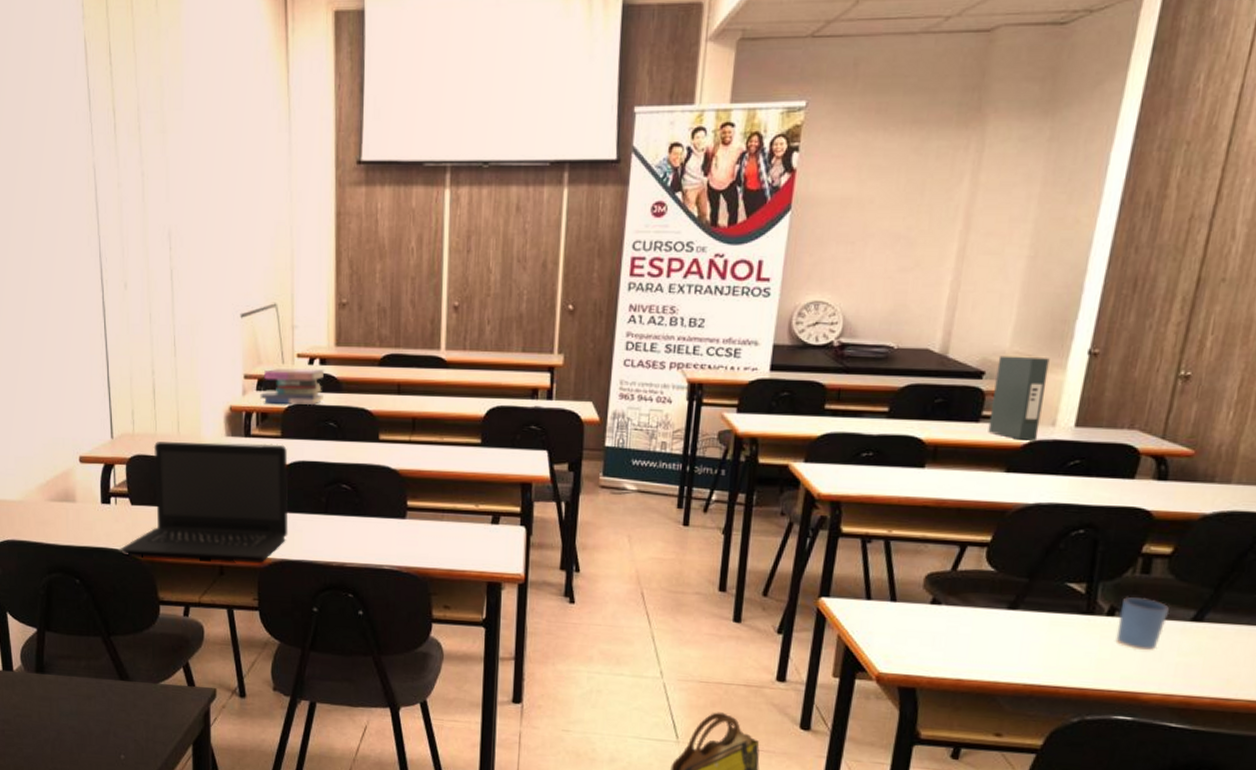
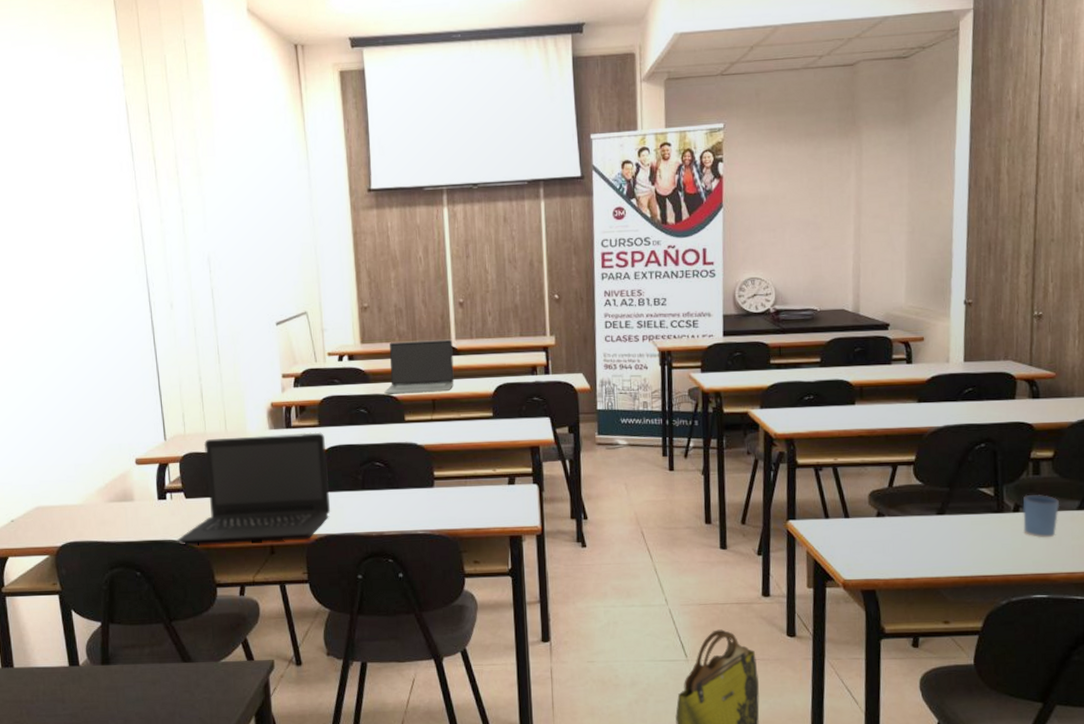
books: present [260,367,324,406] -> none [297,363,354,397]
laptop: none [358,347,442,410] -> present [384,339,454,395]
binder: present [988,355,1050,441] -> none [898,309,938,376]

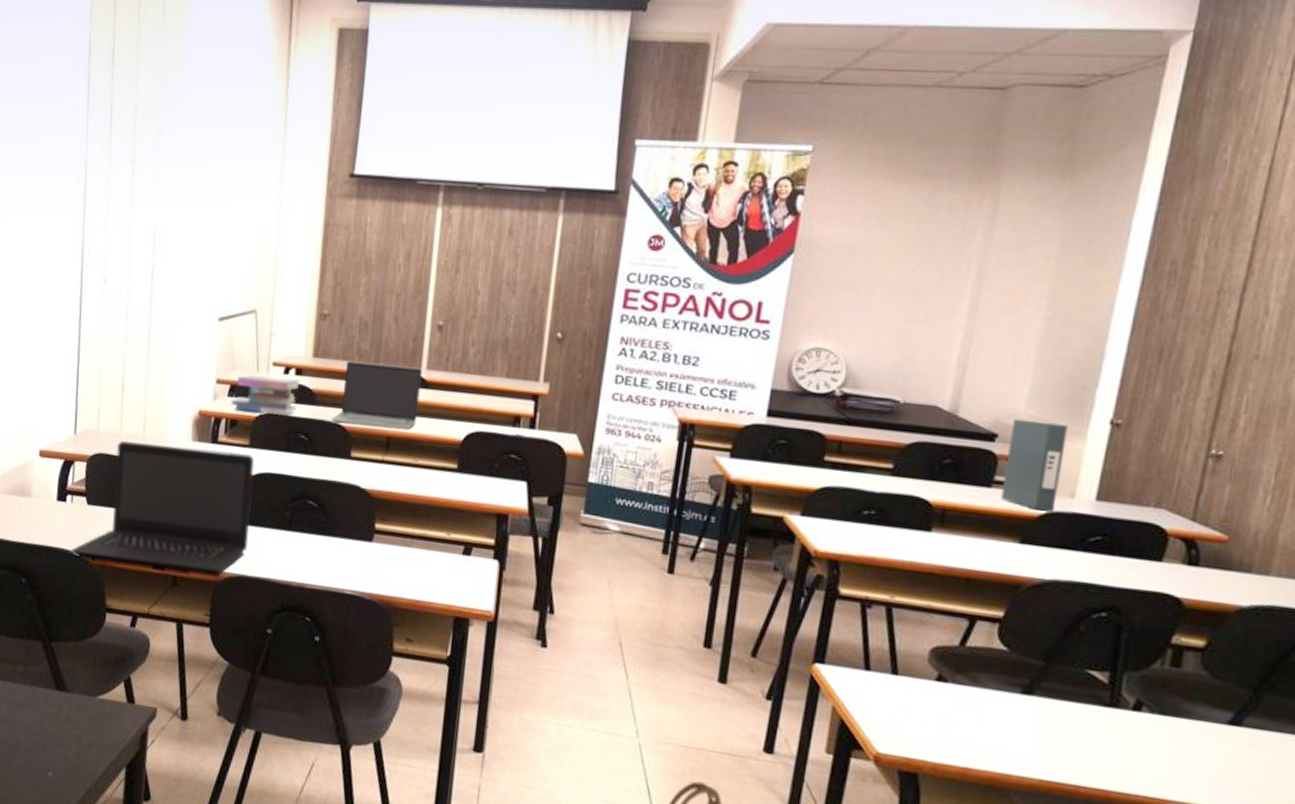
books: none [297,363,354,397] -> present [231,374,299,416]
binder: none [898,309,938,376] -> present [1000,419,1068,512]
mug: present [1023,494,1060,539] -> none [1143,690,1204,754]

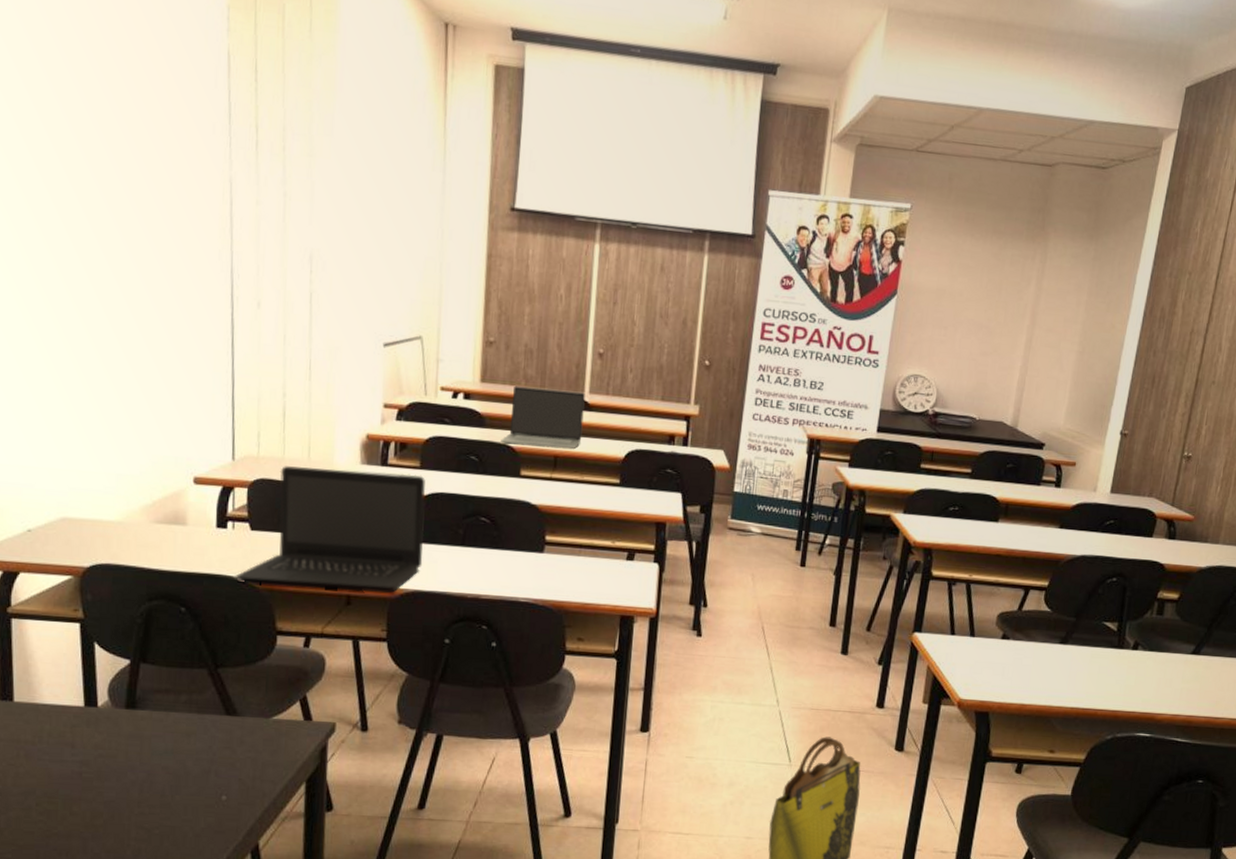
books: present [231,374,299,416] -> none [400,398,468,439]
binder: present [1000,419,1068,512] -> none [1046,431,1093,503]

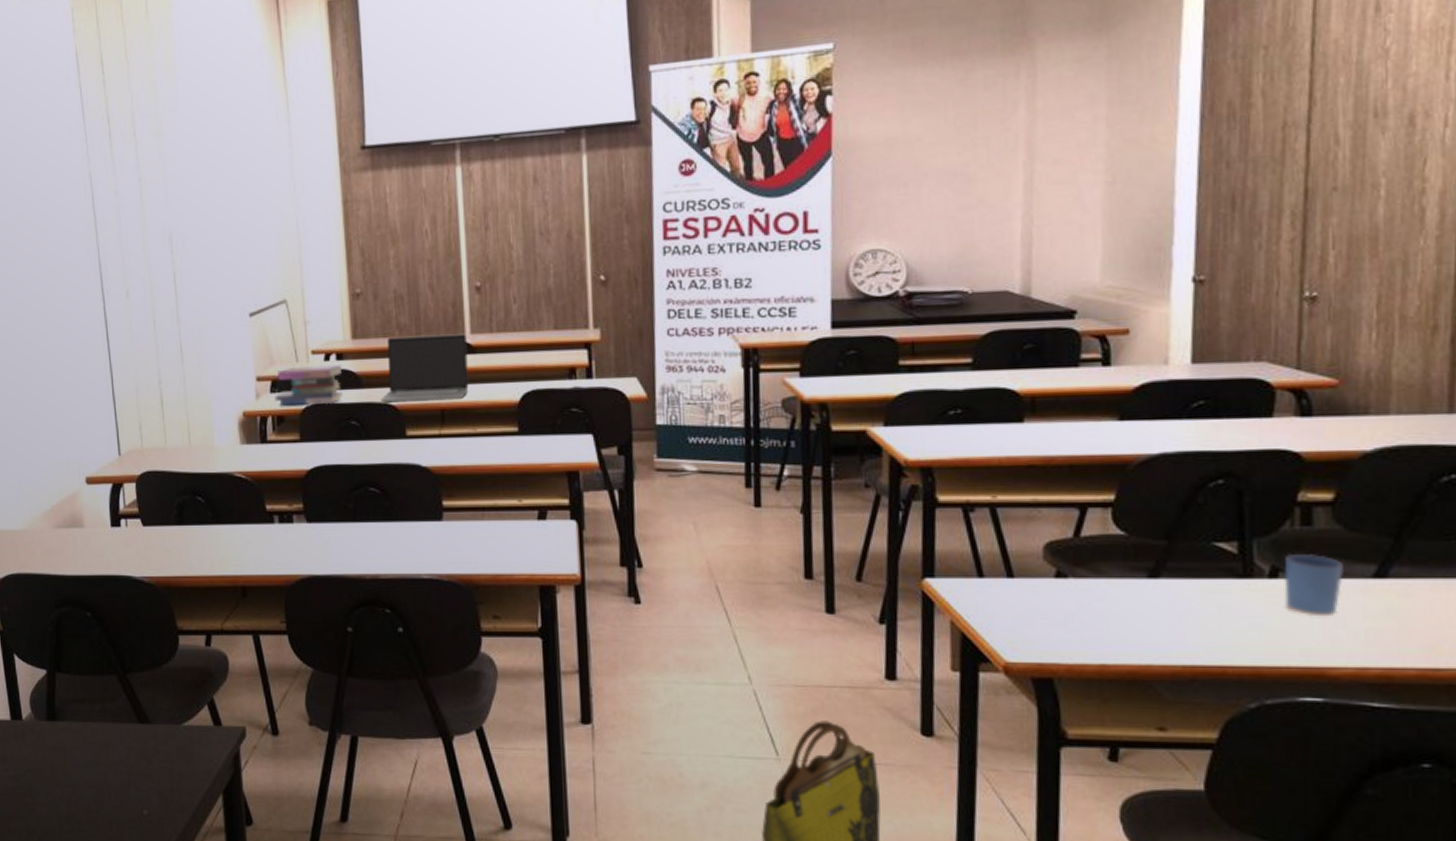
laptop: present [235,466,425,593] -> none [133,448,315,582]
books: none [400,398,468,439] -> present [275,364,343,406]
mug: none [1138,633,1177,679] -> present [1284,553,1345,617]

